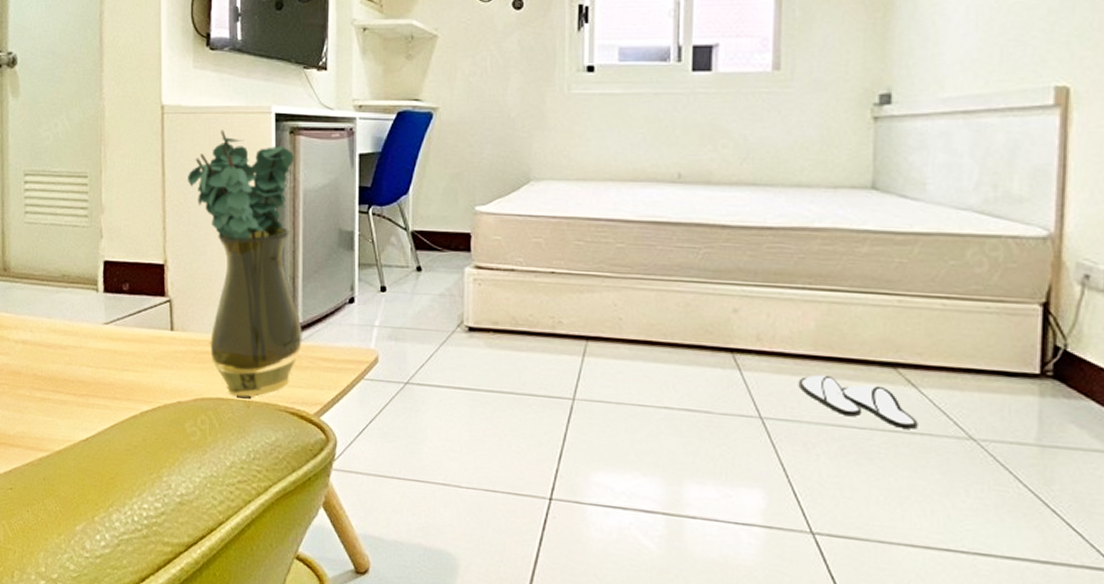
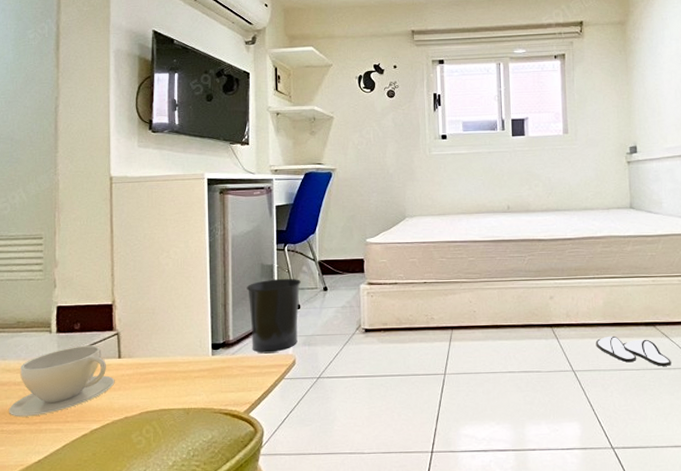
teacup: none [54,310,167,388] -> present [8,345,115,417]
vase: present [188,130,302,398] -> none [133,194,233,406]
waste bin: none [320,250,388,346] -> present [246,278,301,354]

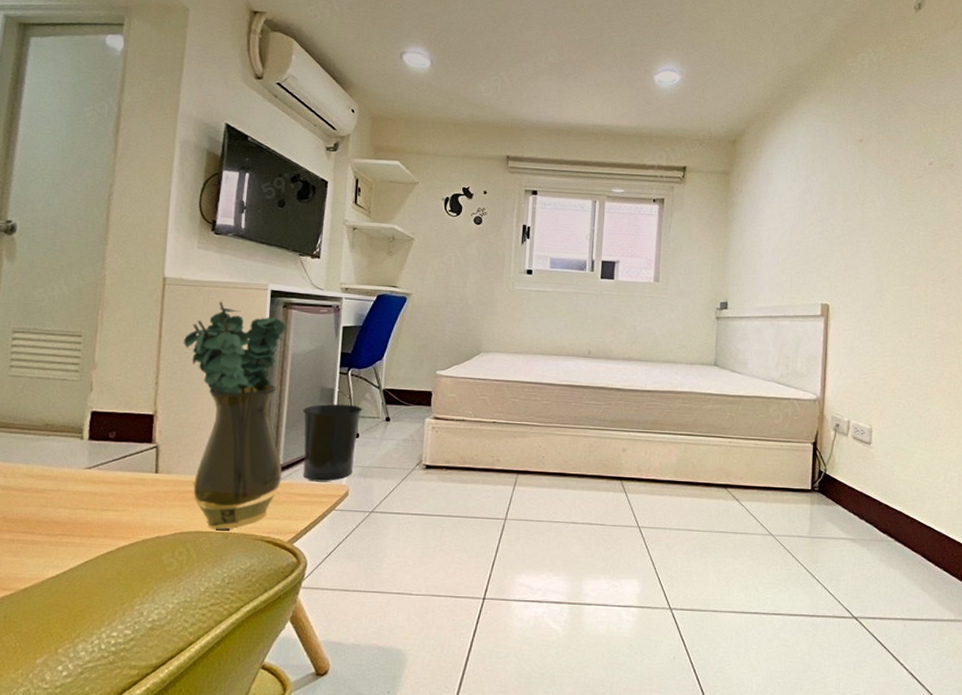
teacup: present [8,345,115,417] -> none [26,456,149,528]
vase: none [133,194,233,406] -> present [184,301,285,530]
slippers: present [595,335,671,366] -> none [664,494,739,530]

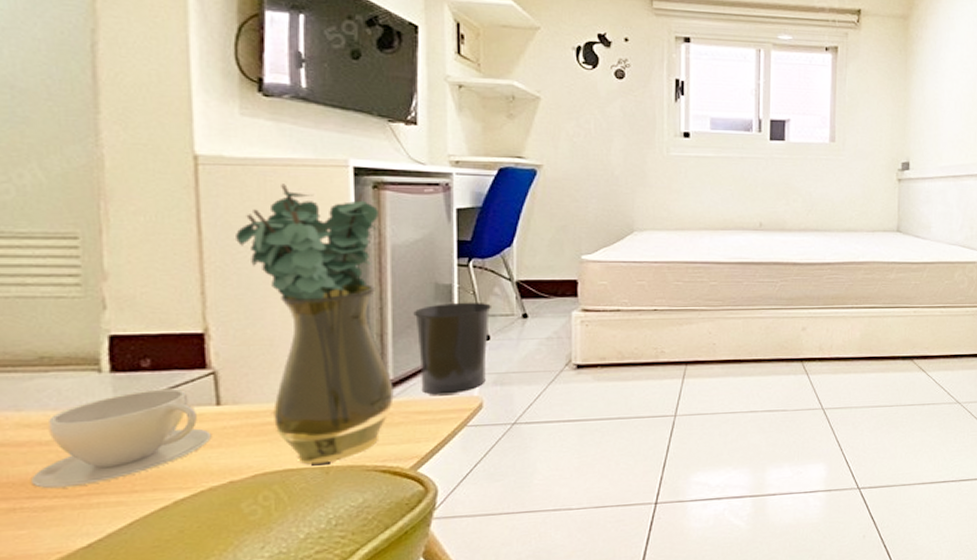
teacup: none [26,456,149,528] -> present [30,388,212,489]

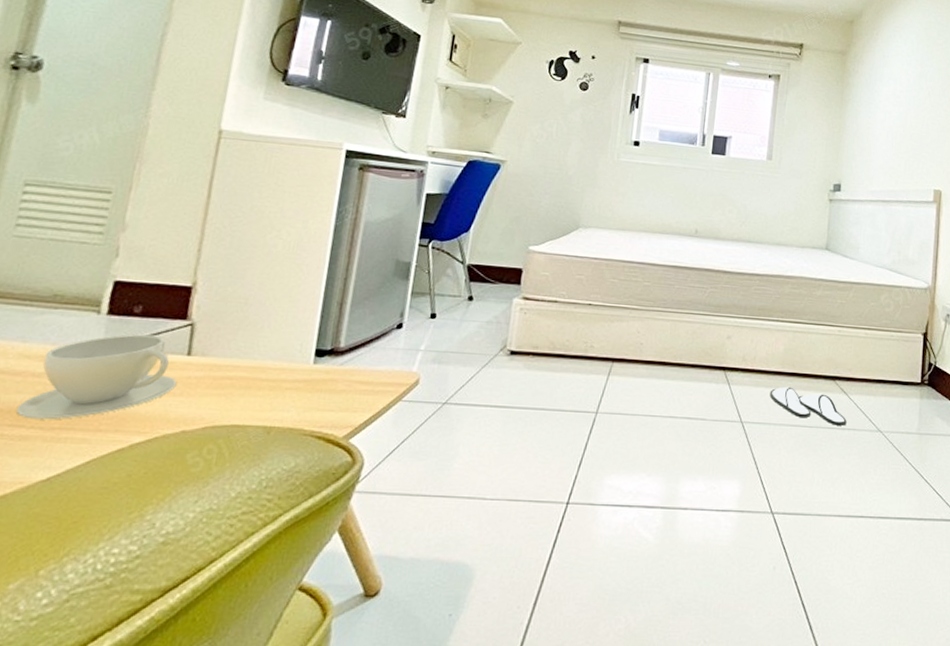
vase: present [236,184,394,465] -> none [232,160,360,423]
waste bin: present [413,302,491,396] -> none [366,279,442,369]
slippers: none [849,370,926,402] -> present [769,386,847,426]

